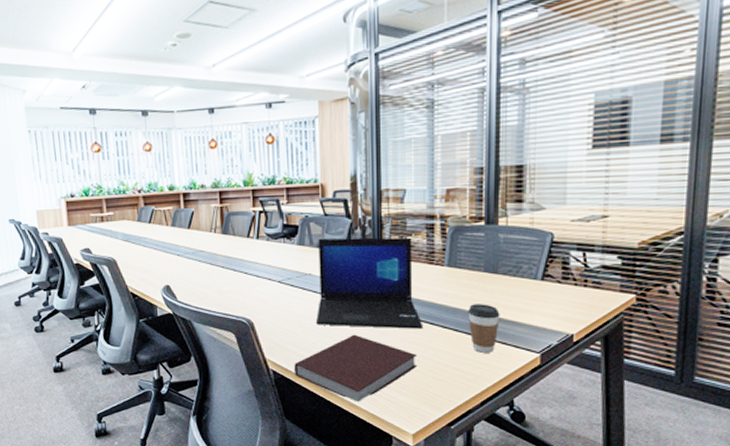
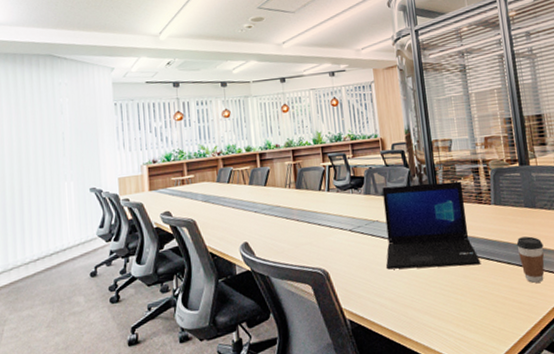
notebook: present [294,334,418,402] -> none [369,275,481,344]

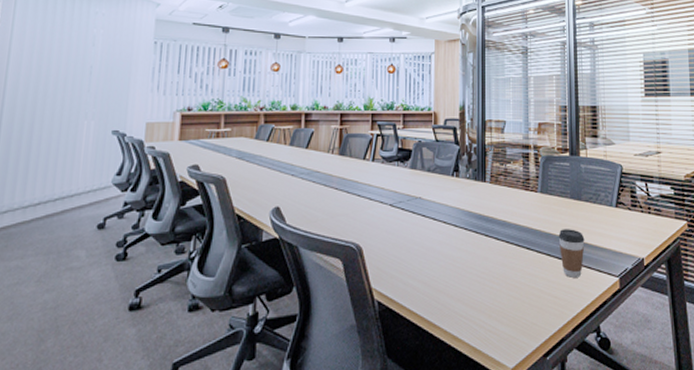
laptop: present [382,181,481,270] -> none [424,162,521,254]

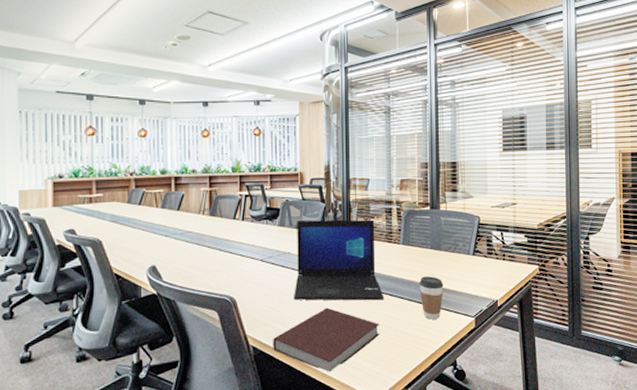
notebook: none [400,260,516,334] -> present [273,307,380,372]
laptop: none [424,162,521,254] -> present [294,219,385,301]

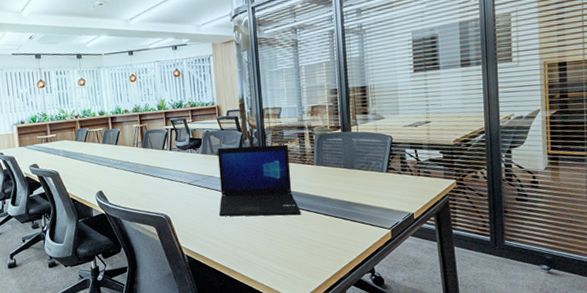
notebook: present [273,307,380,372] -> none [204,222,300,277]
coffee cup: present [419,276,444,319] -> none [334,193,359,232]

